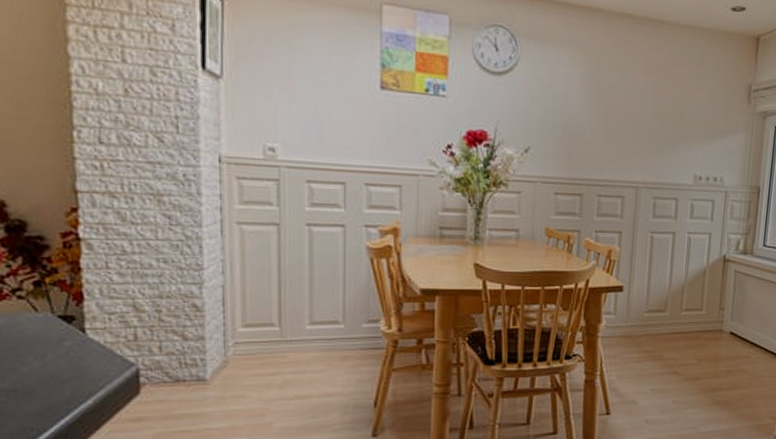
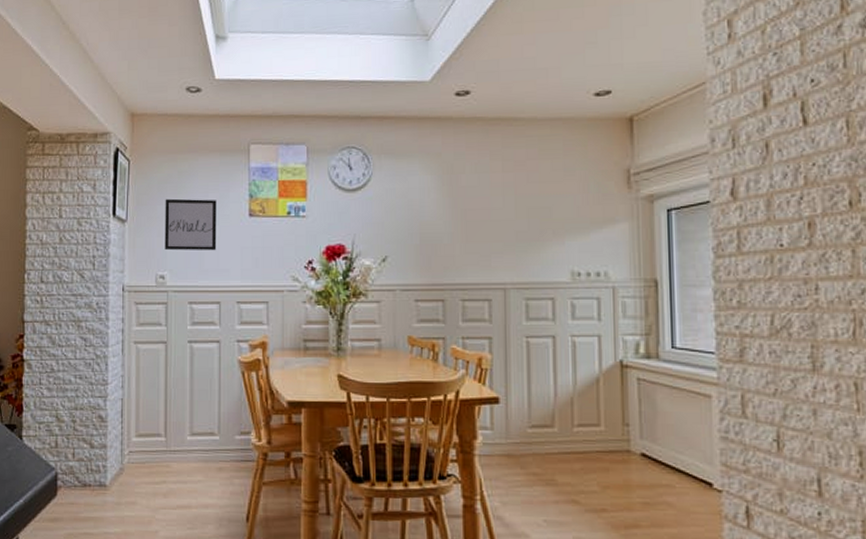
wall art: none [273,56,341,125] -> present [164,198,217,251]

